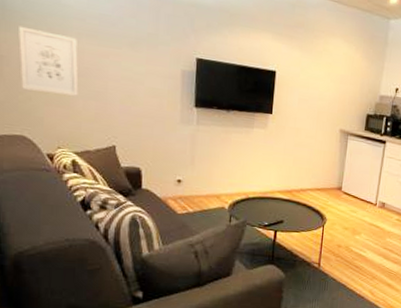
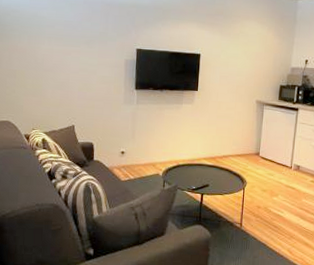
wall art: present [19,25,79,96] -> none [8,36,49,87]

